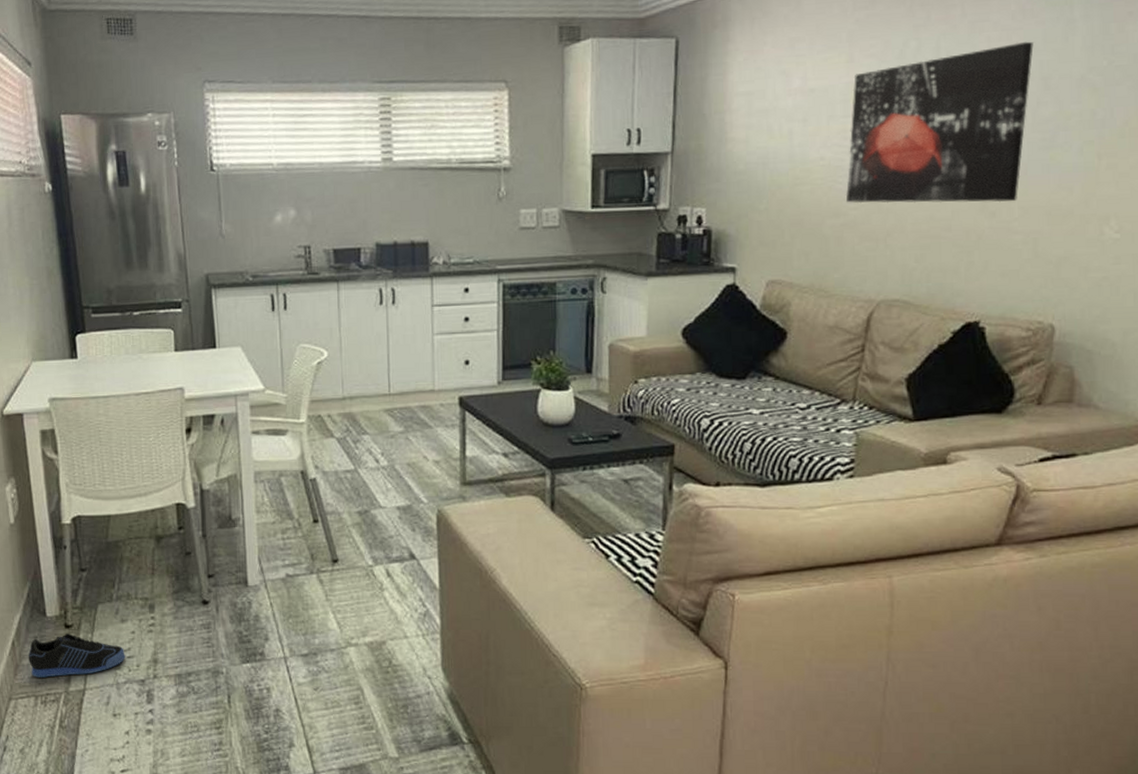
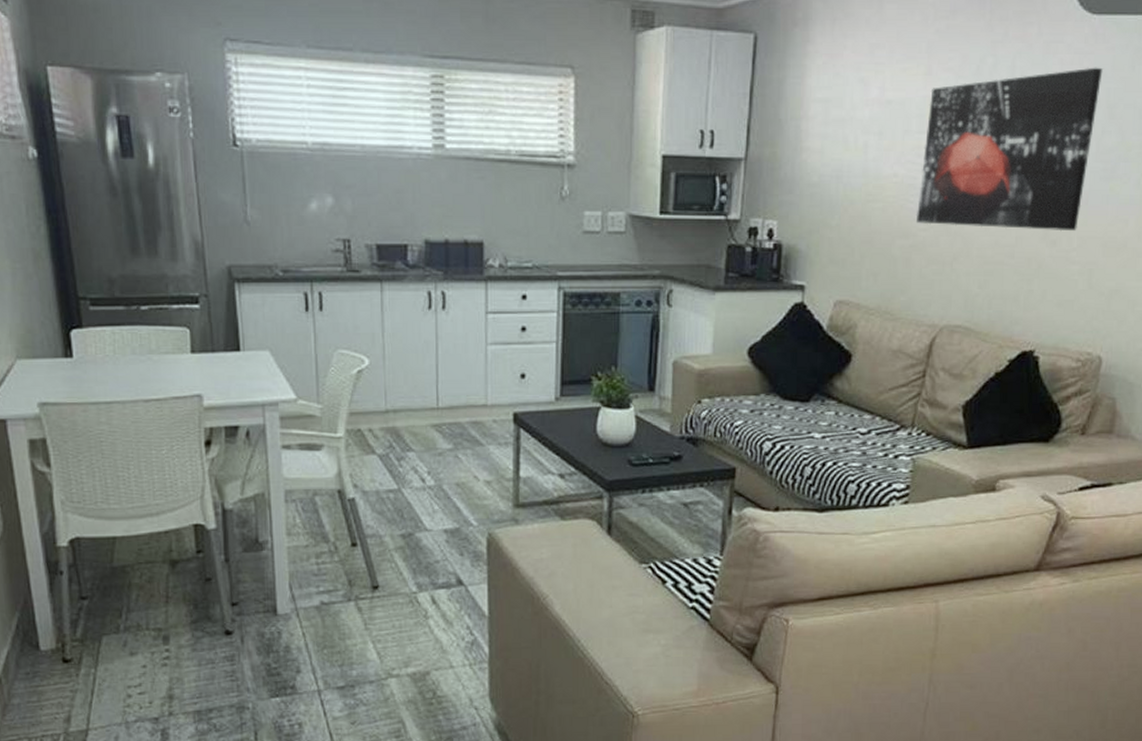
sneaker: present [28,634,126,678] -> none [19,669,136,718]

